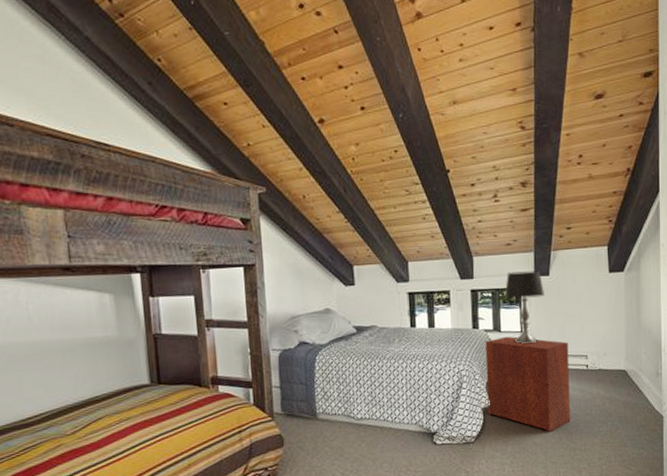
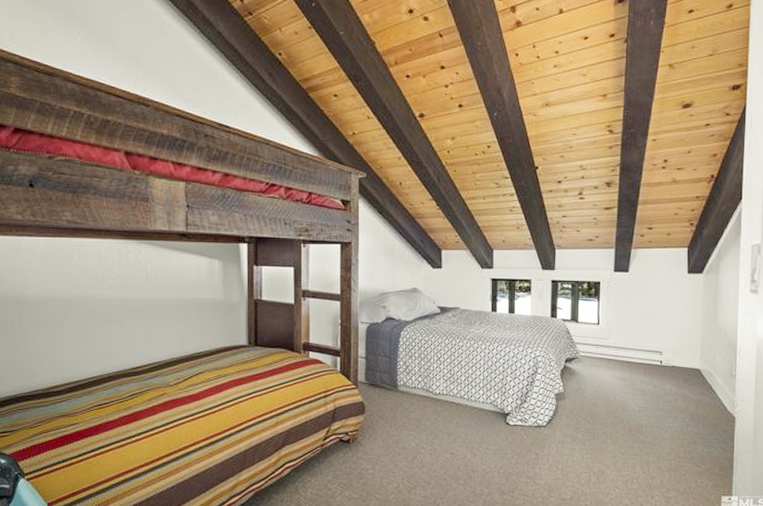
nightstand: present [485,336,571,432] -> none [561,327,644,423]
table lamp: present [504,270,544,344] -> none [583,266,623,336]

